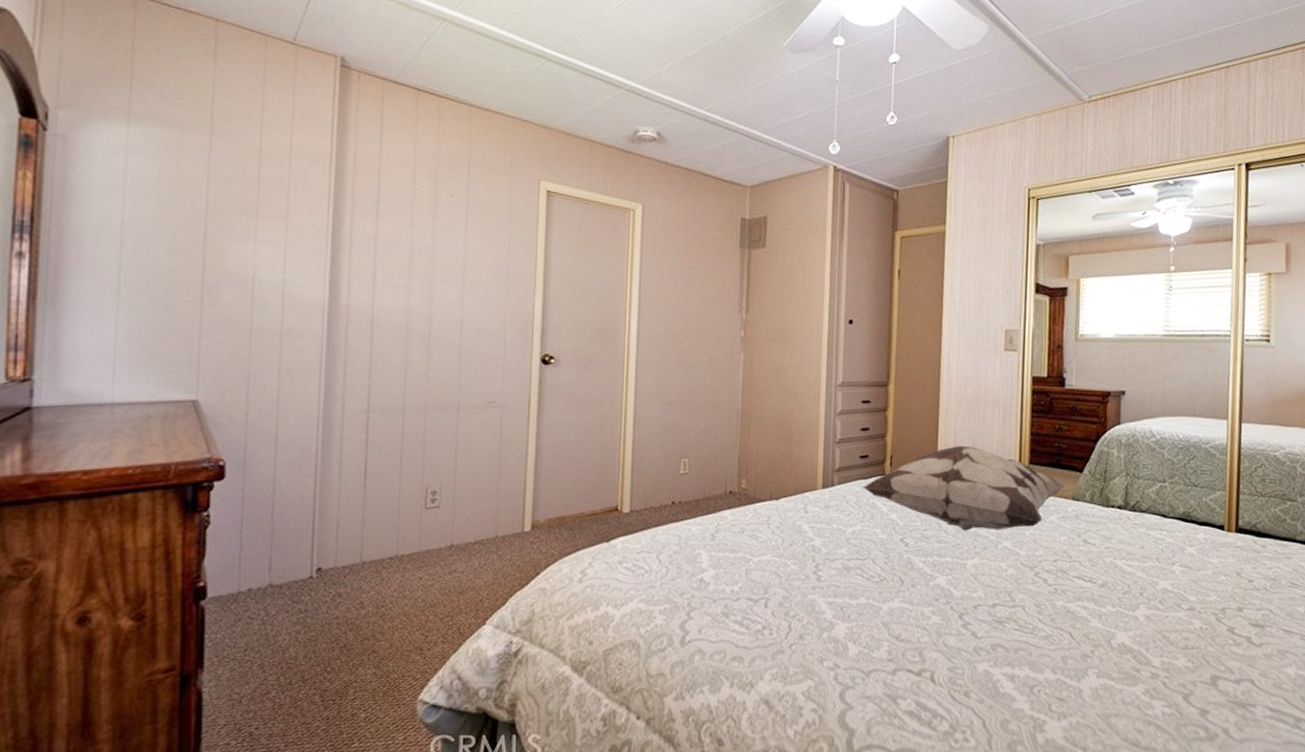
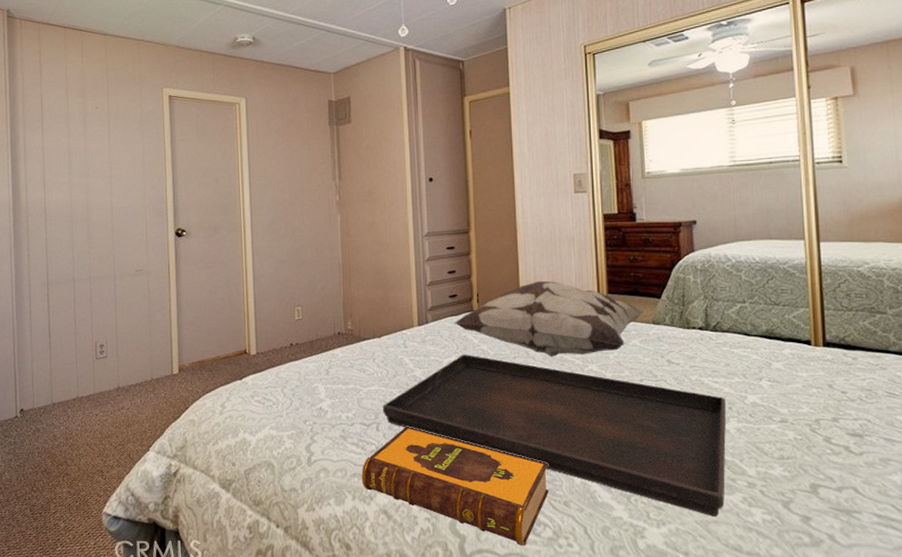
hardback book: none [742,604,951,741] -> present [361,427,549,546]
serving tray: none [773,524,1138,709] -> present [382,354,727,517]

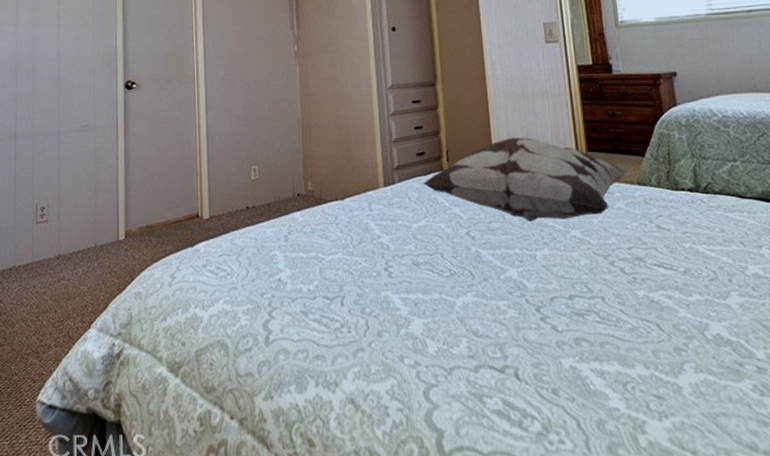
hardback book: present [361,427,549,546] -> none [324,301,535,443]
serving tray: present [382,354,727,517] -> none [346,219,733,408]

